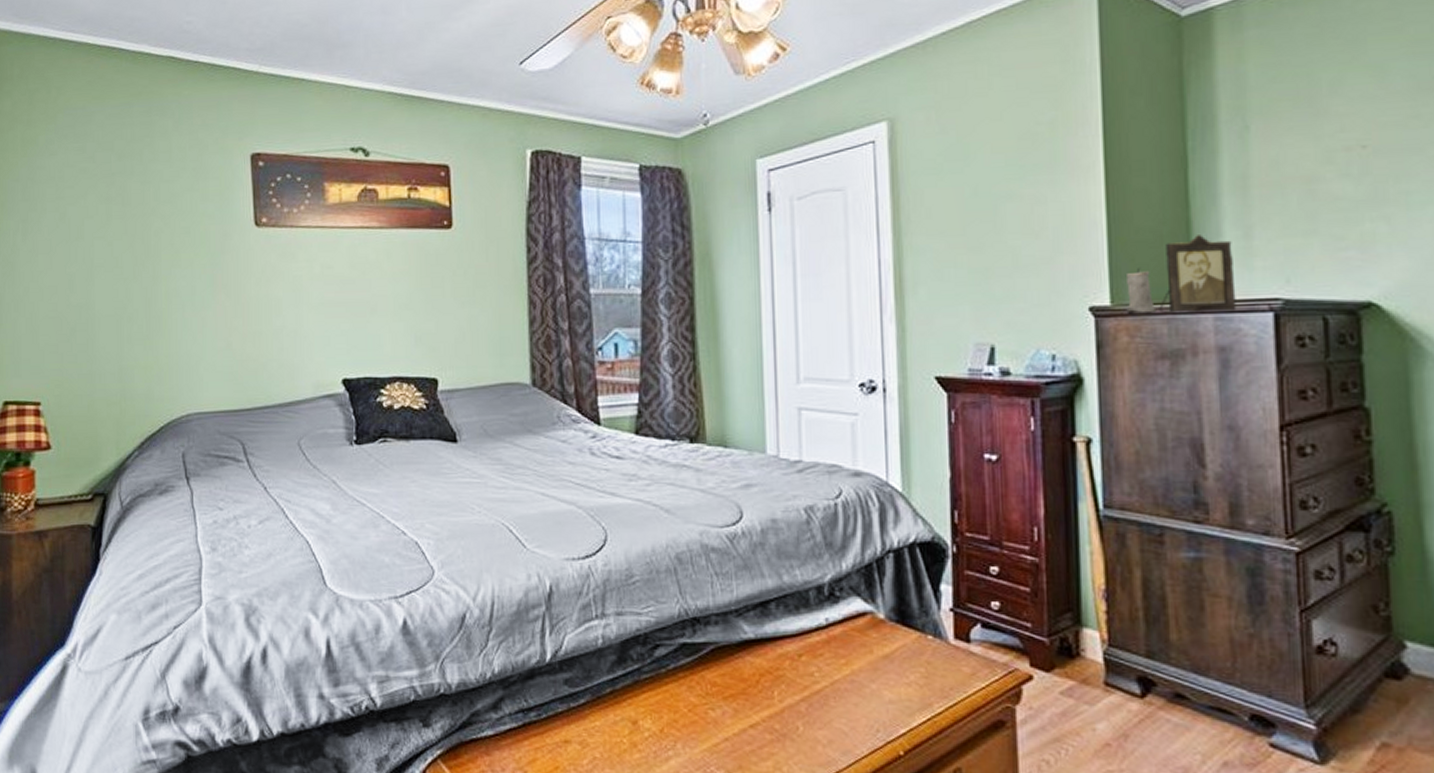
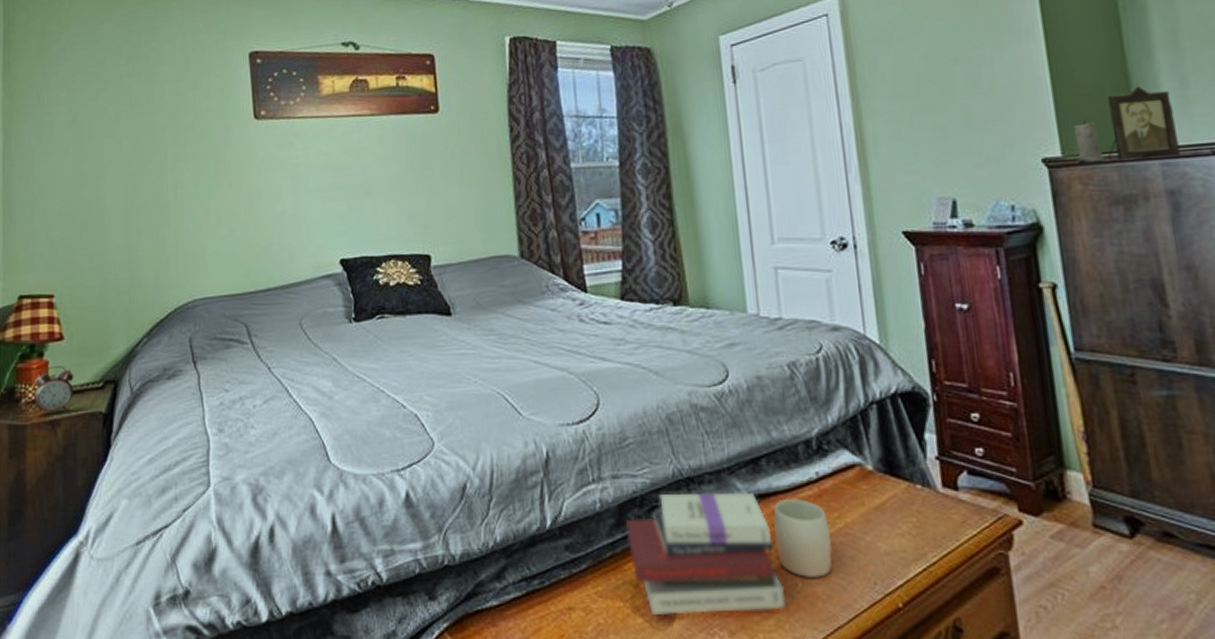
alarm clock: none [19,476,62,526] -> present [33,366,74,416]
books: none [627,633,785,755] -> present [625,492,786,615]
mug: none [778,644,837,722] -> present [773,499,833,577]

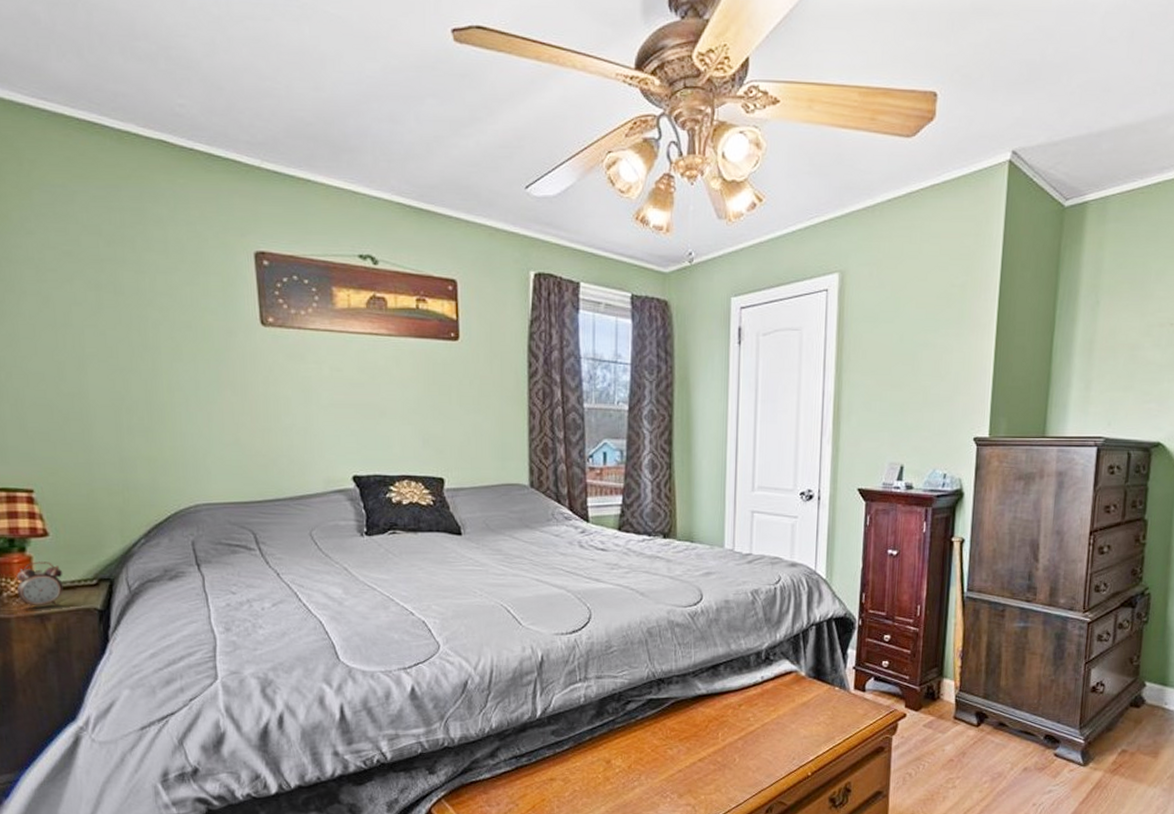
books: present [625,492,786,615] -> none [604,691,725,783]
mug: present [773,499,833,577] -> none [722,697,767,754]
candle: present [1074,120,1107,164] -> none [999,409,1020,446]
photo frame: present [1107,86,1181,161] -> none [1021,385,1077,445]

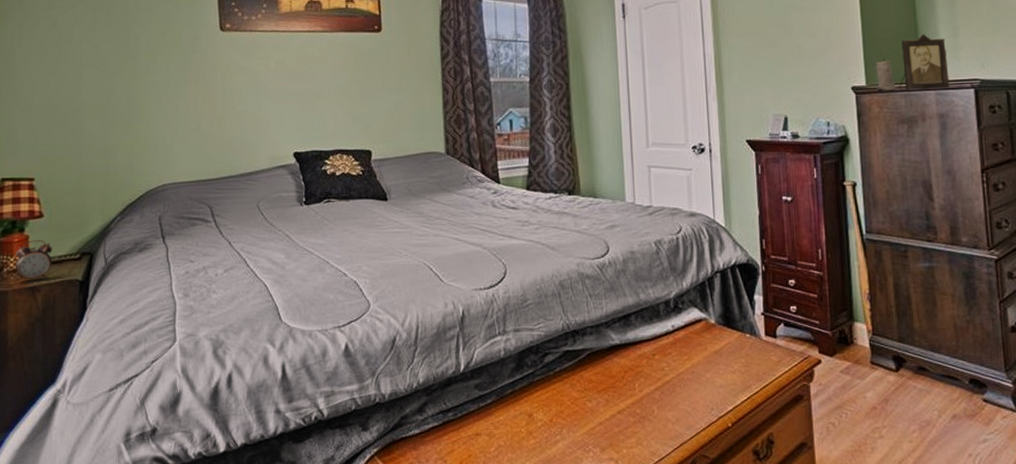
candle: none [999,409,1020,446] -> present [876,58,898,92]
photo frame: none [1021,385,1077,445] -> present [898,34,950,90]

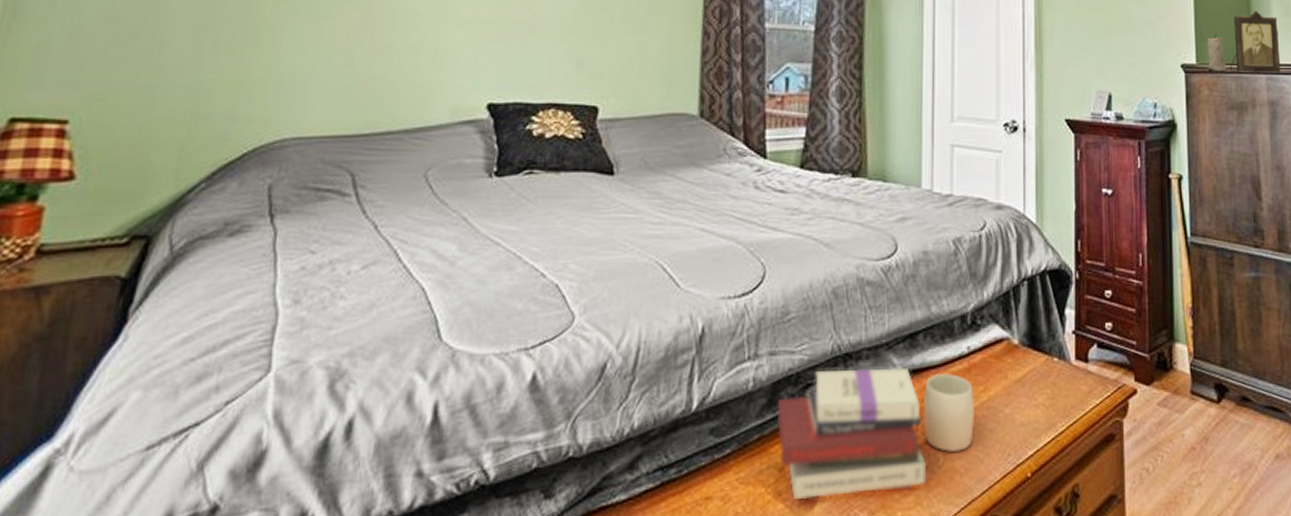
alarm clock: present [15,240,53,283] -> none [10,214,84,281]
books: none [523,341,644,437] -> present [776,367,926,499]
mug: none [638,346,682,406] -> present [922,374,976,452]

